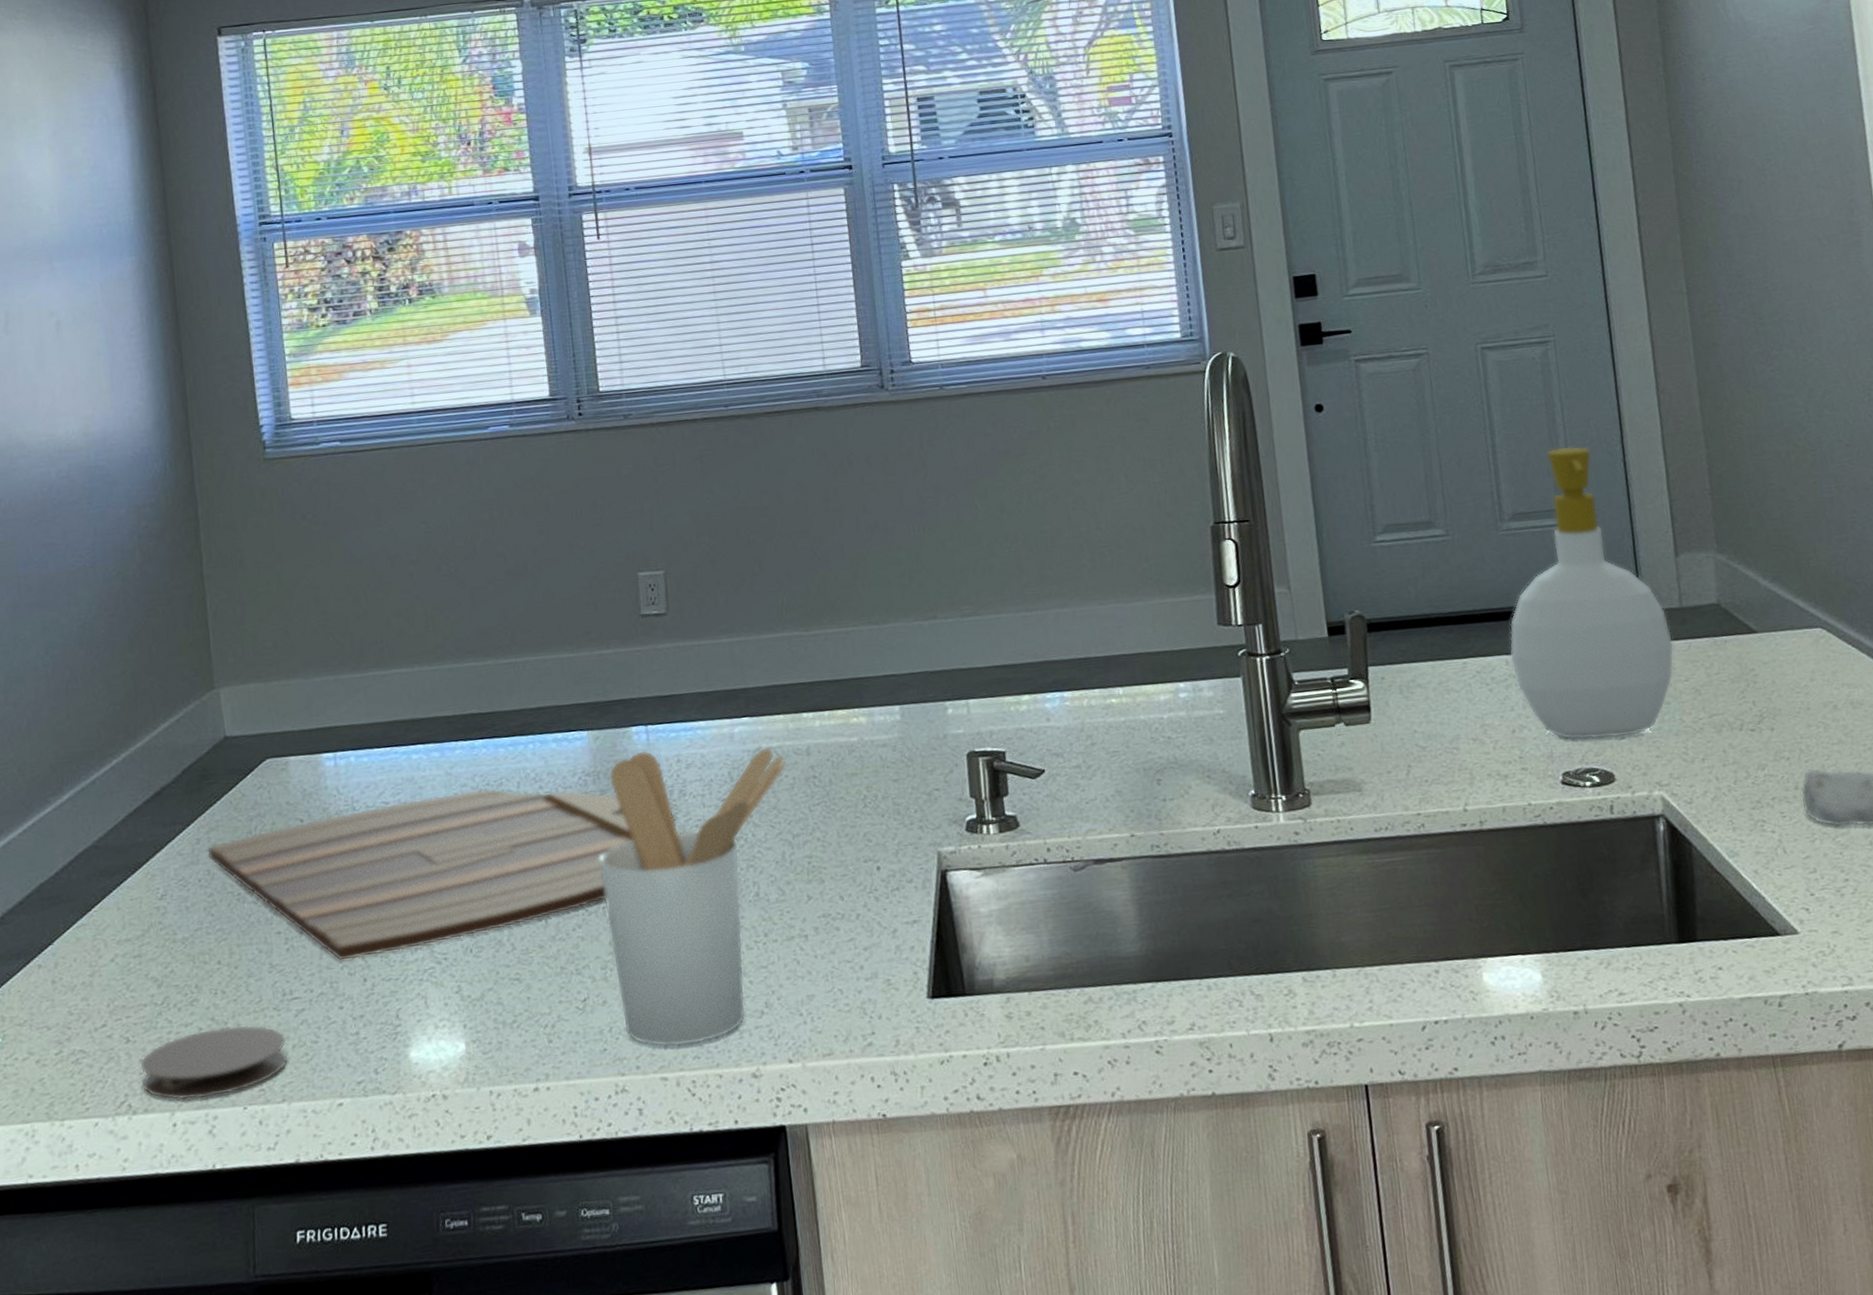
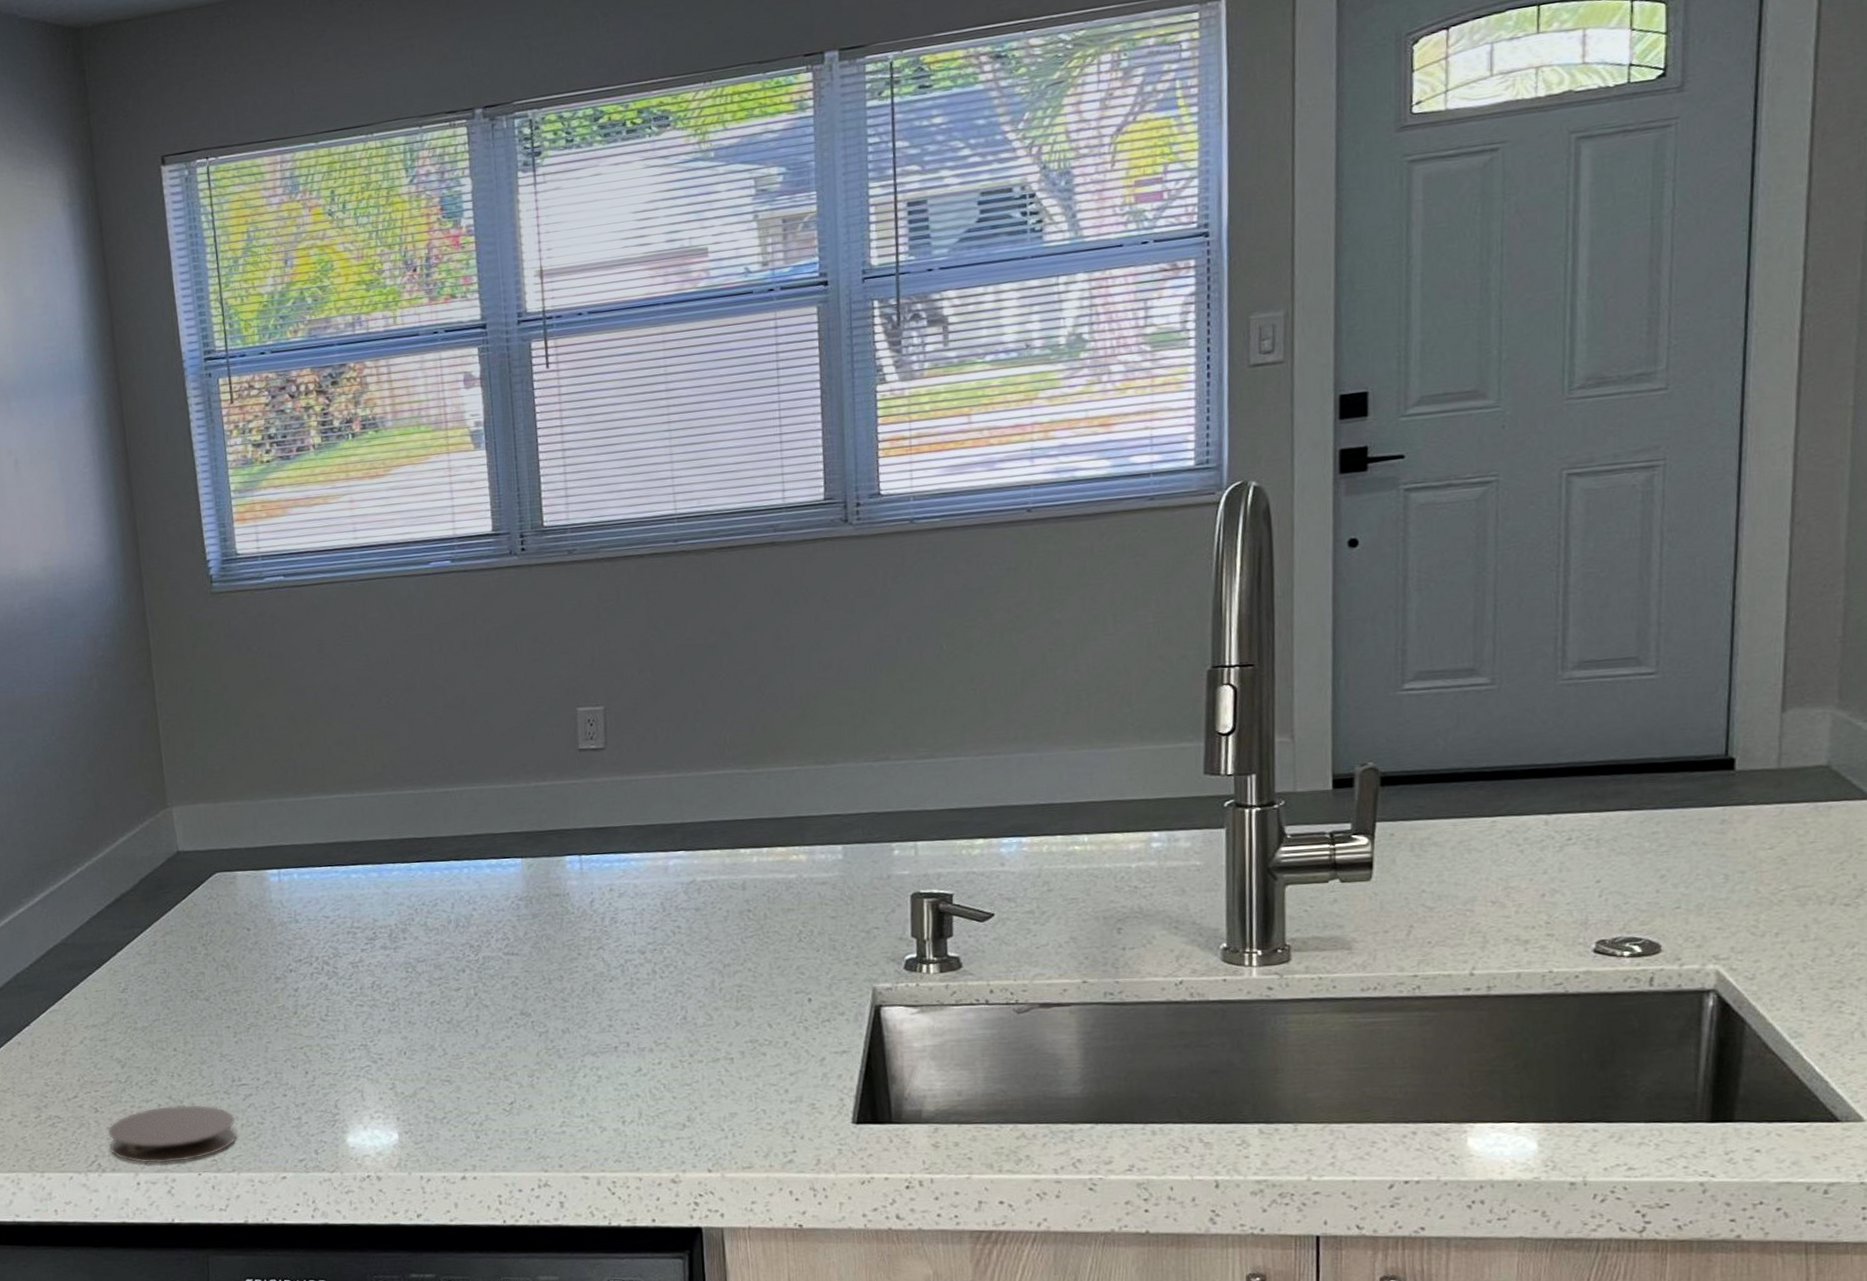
cutting board: present [207,788,633,962] -> none [163,907,563,1056]
utensil holder: present [599,747,788,1047] -> none [529,879,722,1150]
soap bottle: present [1509,446,1674,740] -> none [1551,586,1762,908]

